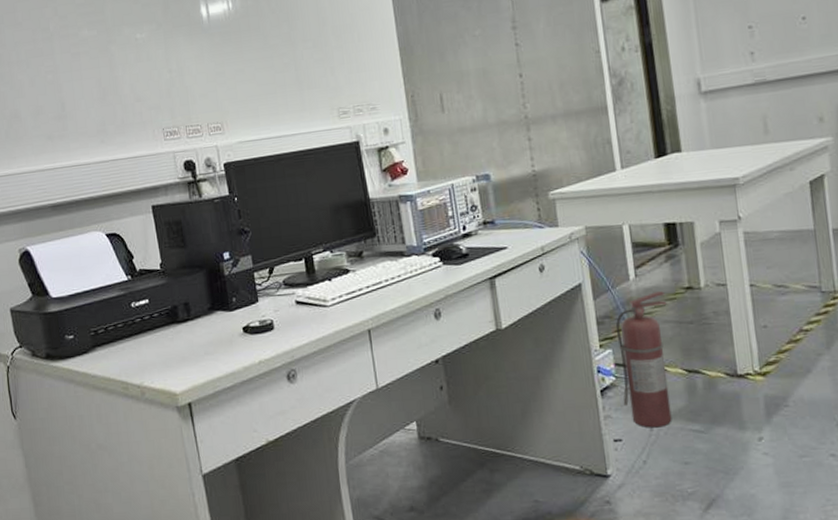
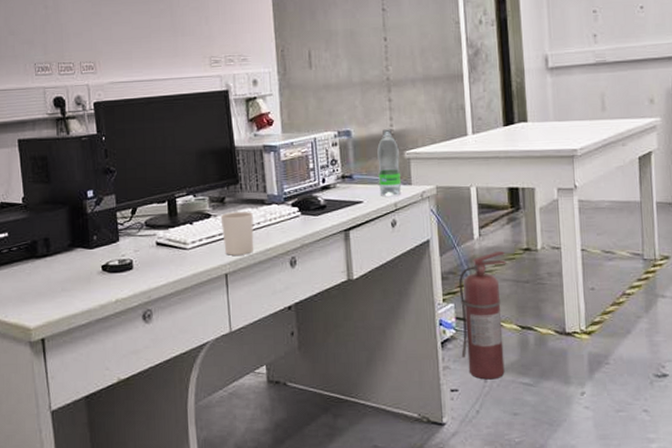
mug: none [359,264,396,311] -> present [220,211,254,256]
bottle: none [519,169,548,242] -> present [377,129,402,197]

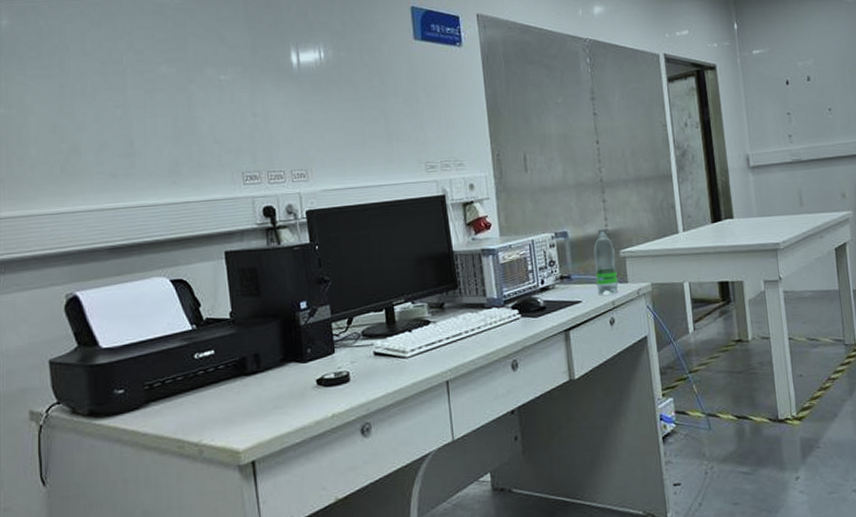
mug: present [220,211,254,256] -> none [440,315,475,362]
fire extinguisher: present [458,251,506,380] -> none [676,344,724,472]

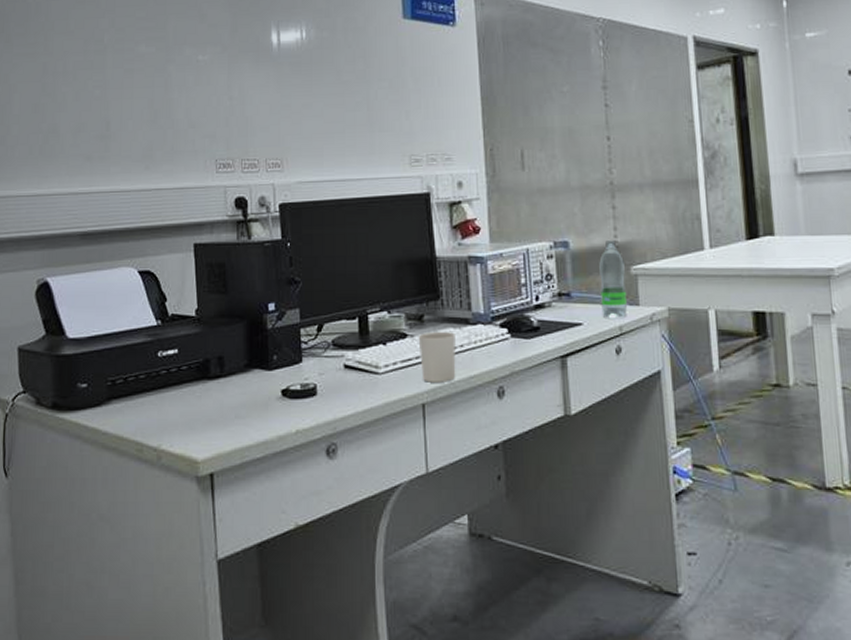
mug: none [440,315,475,362] -> present [418,331,456,383]

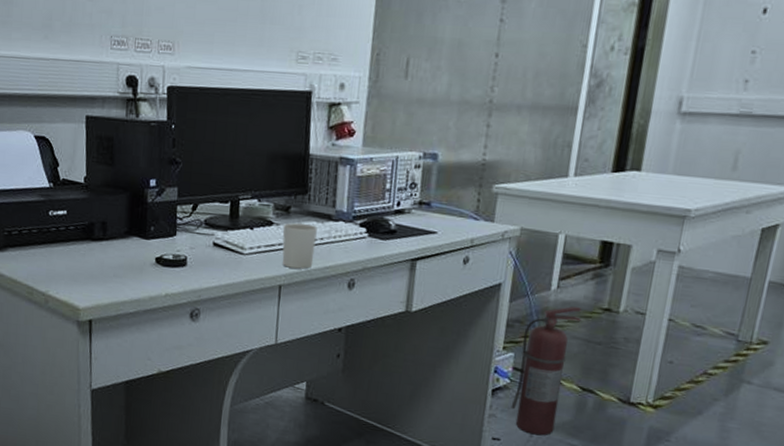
bottle: present [599,240,628,319] -> none [457,157,488,233]
fire extinguisher: none [695,387,753,542] -> present [511,306,582,436]

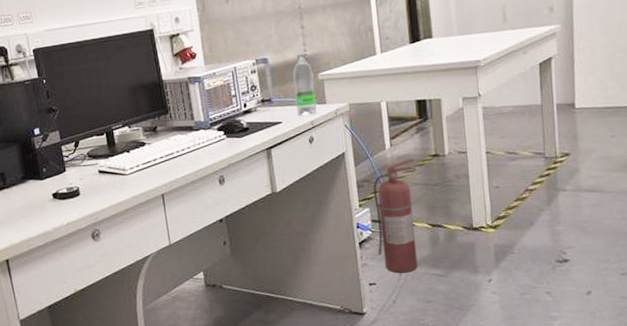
mug: present [282,222,317,270] -> none [154,137,186,178]
bottle: none [457,157,488,233] -> present [293,54,317,117]

